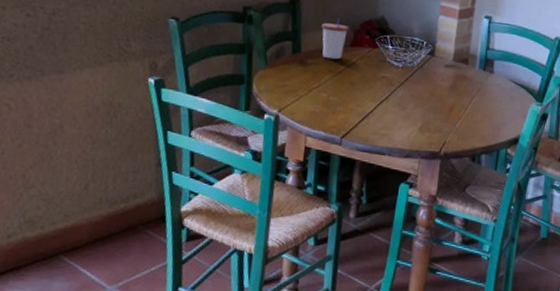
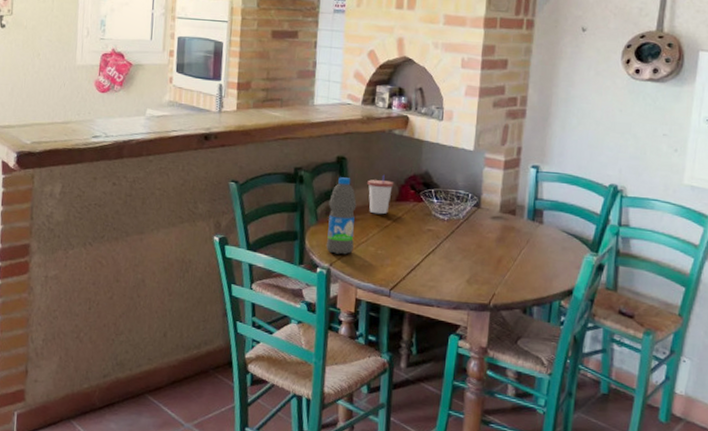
water bottle: none [275,19,310,101] -> present [325,177,357,255]

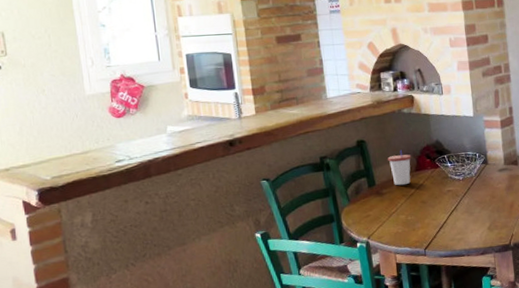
water bottle: present [325,177,357,255] -> none [357,158,386,228]

